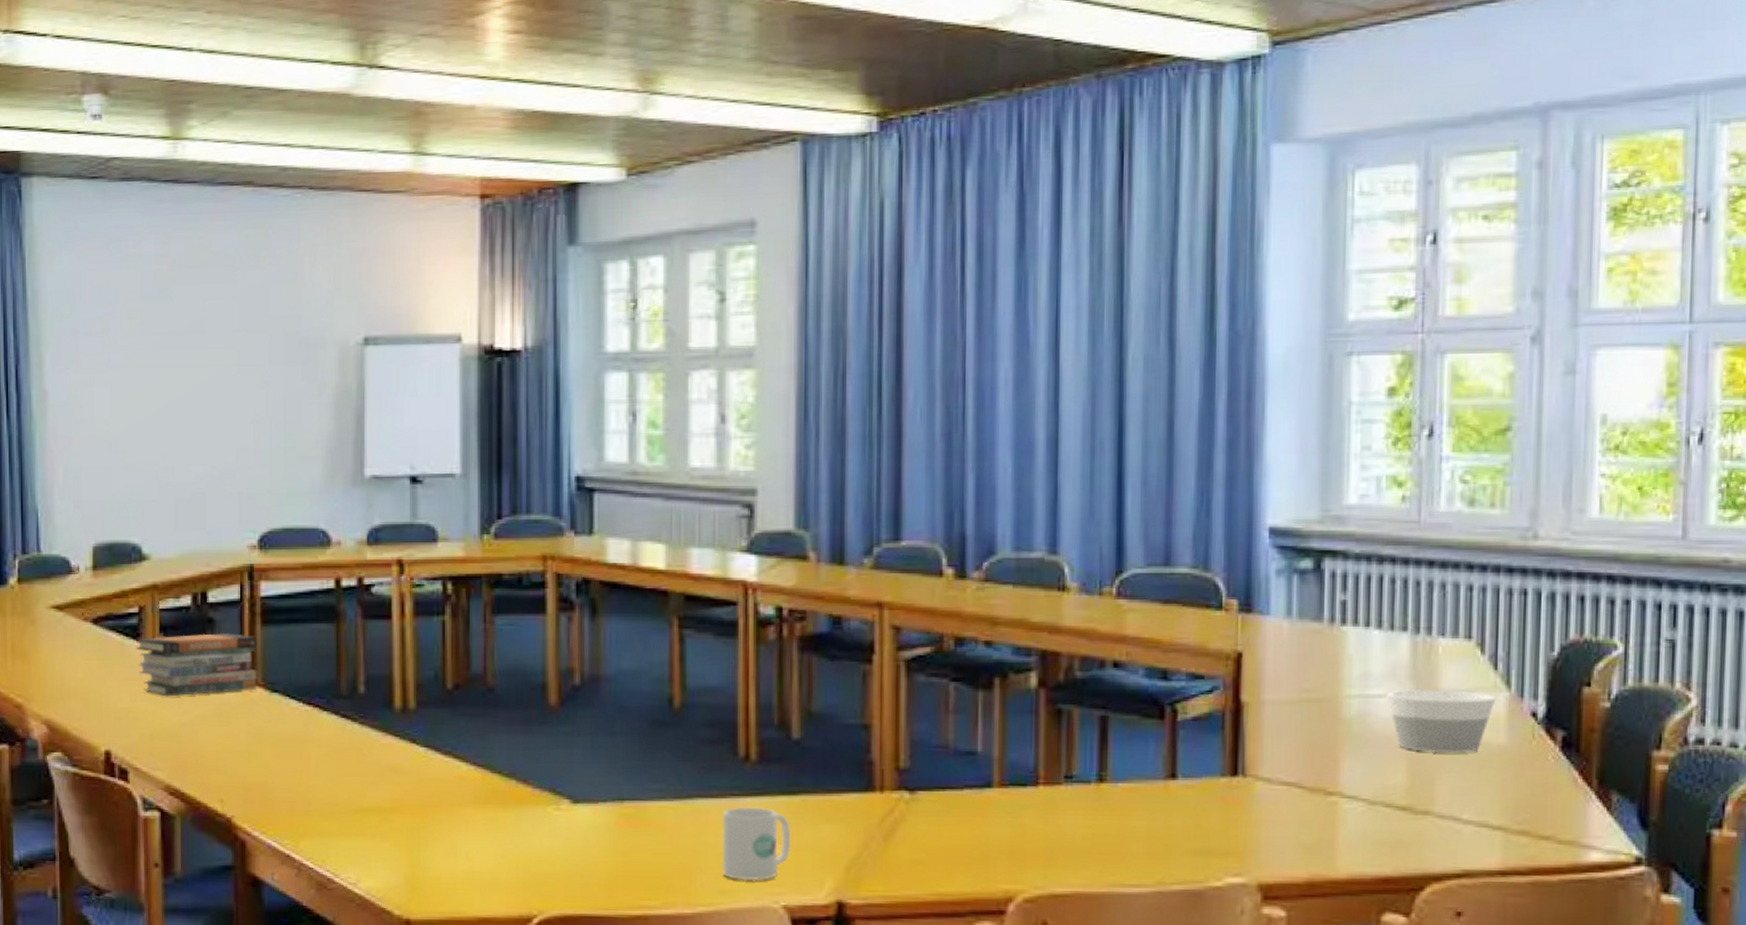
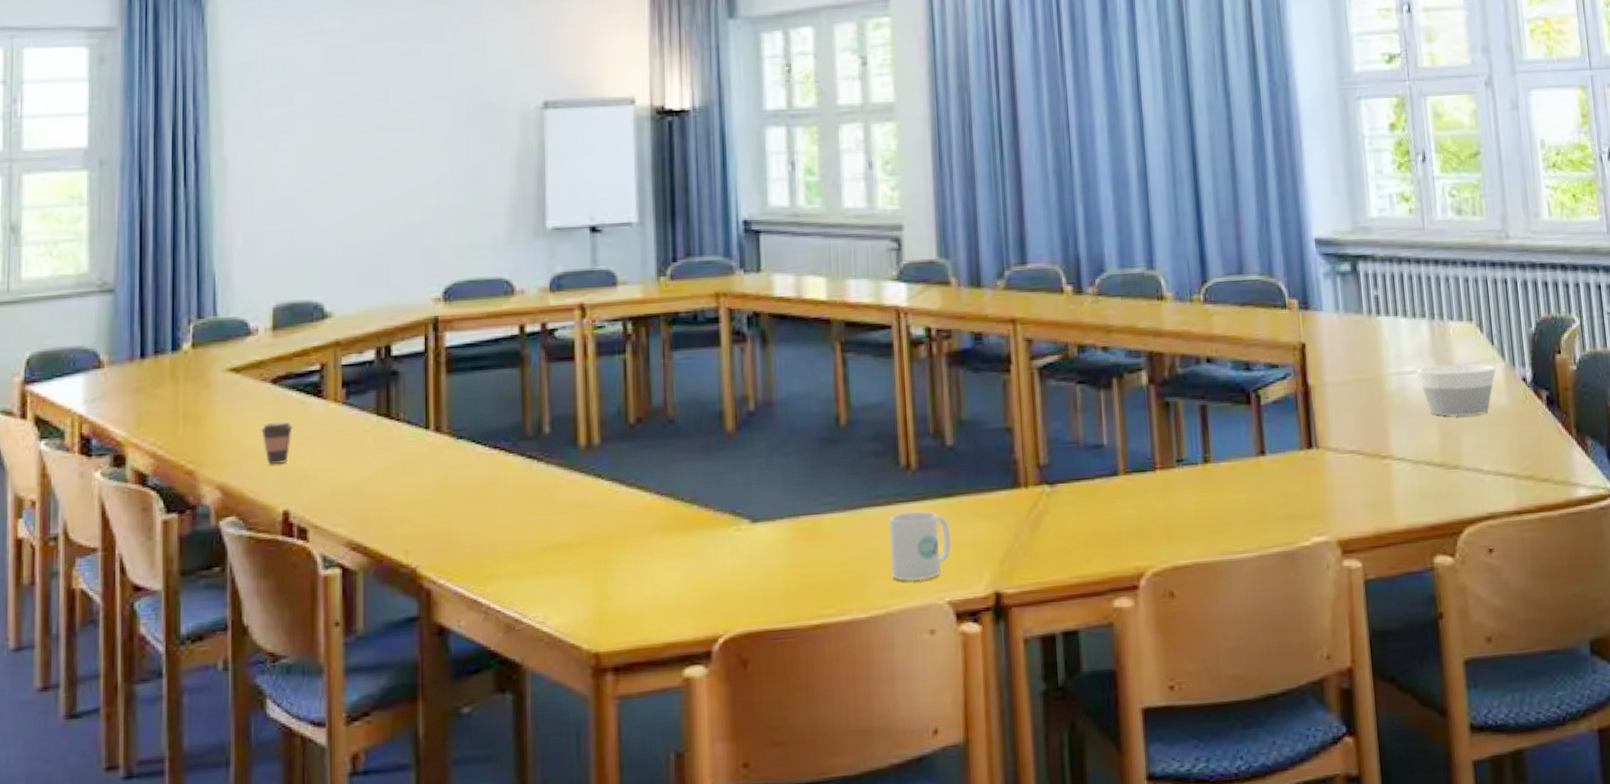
coffee cup: none [83,662,114,704] -> present [260,421,294,464]
book stack: present [135,633,258,697] -> none [316,384,443,452]

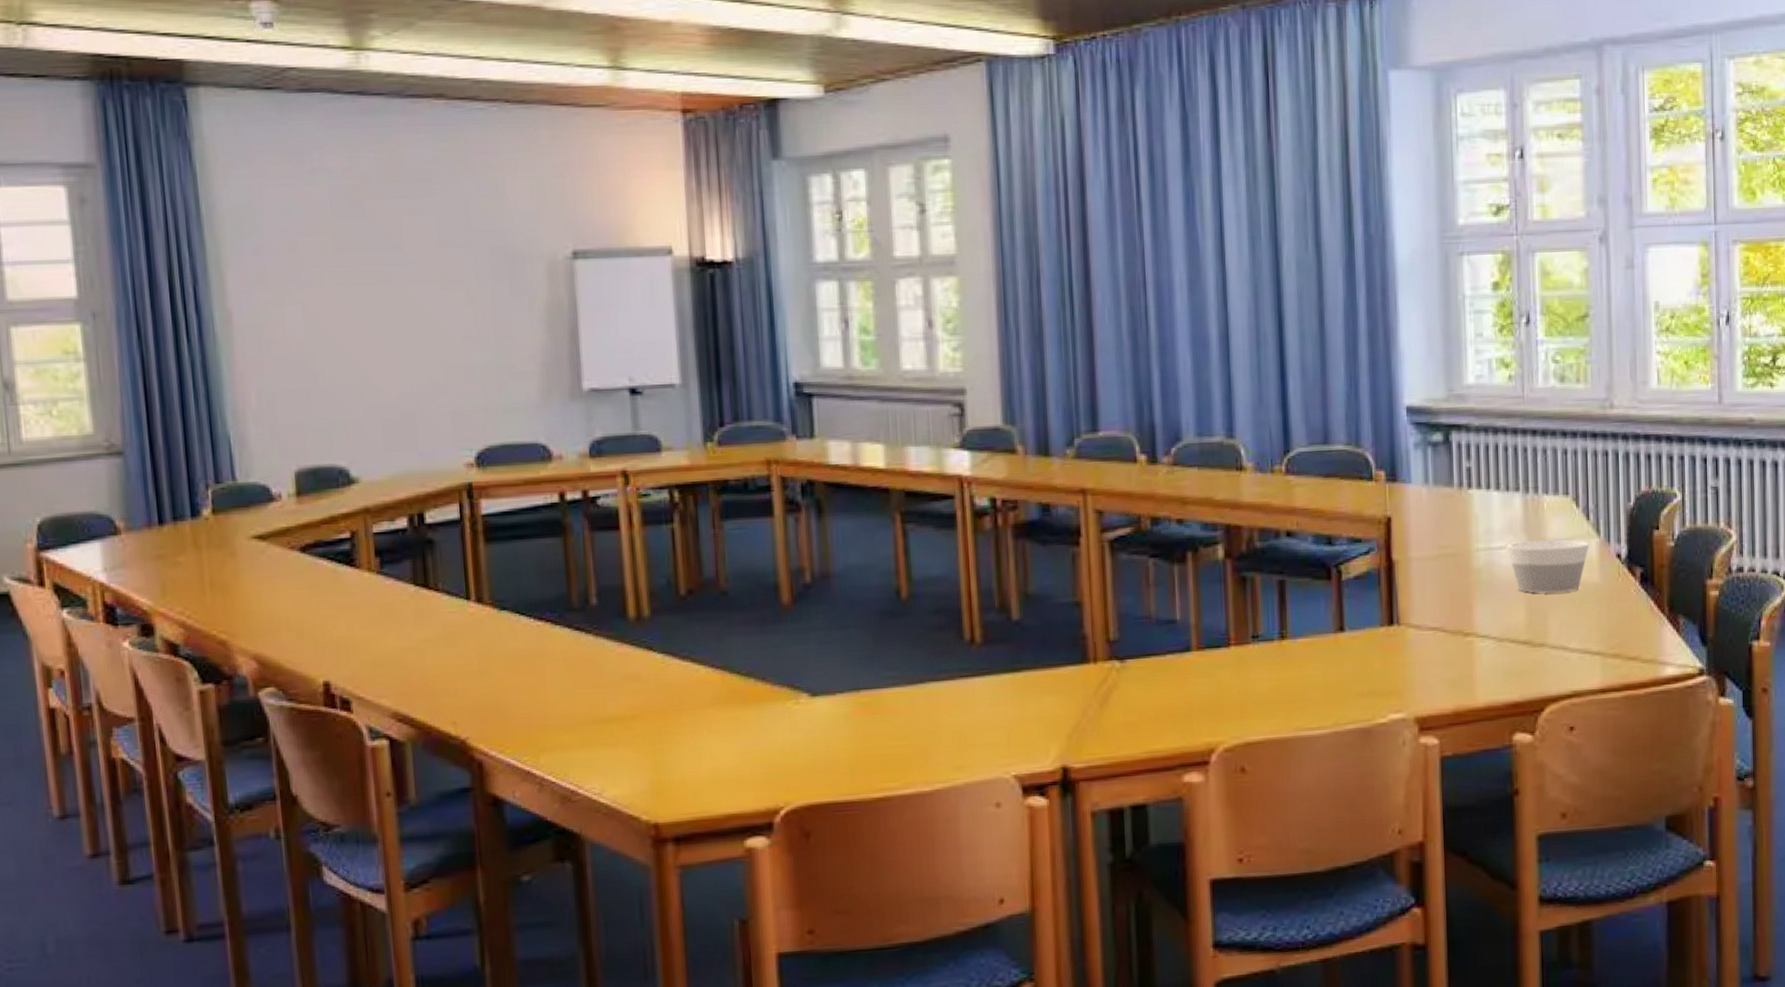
coffee cup: present [260,421,294,464] -> none [292,591,328,635]
mug: present [889,511,952,582] -> none [953,686,1018,756]

